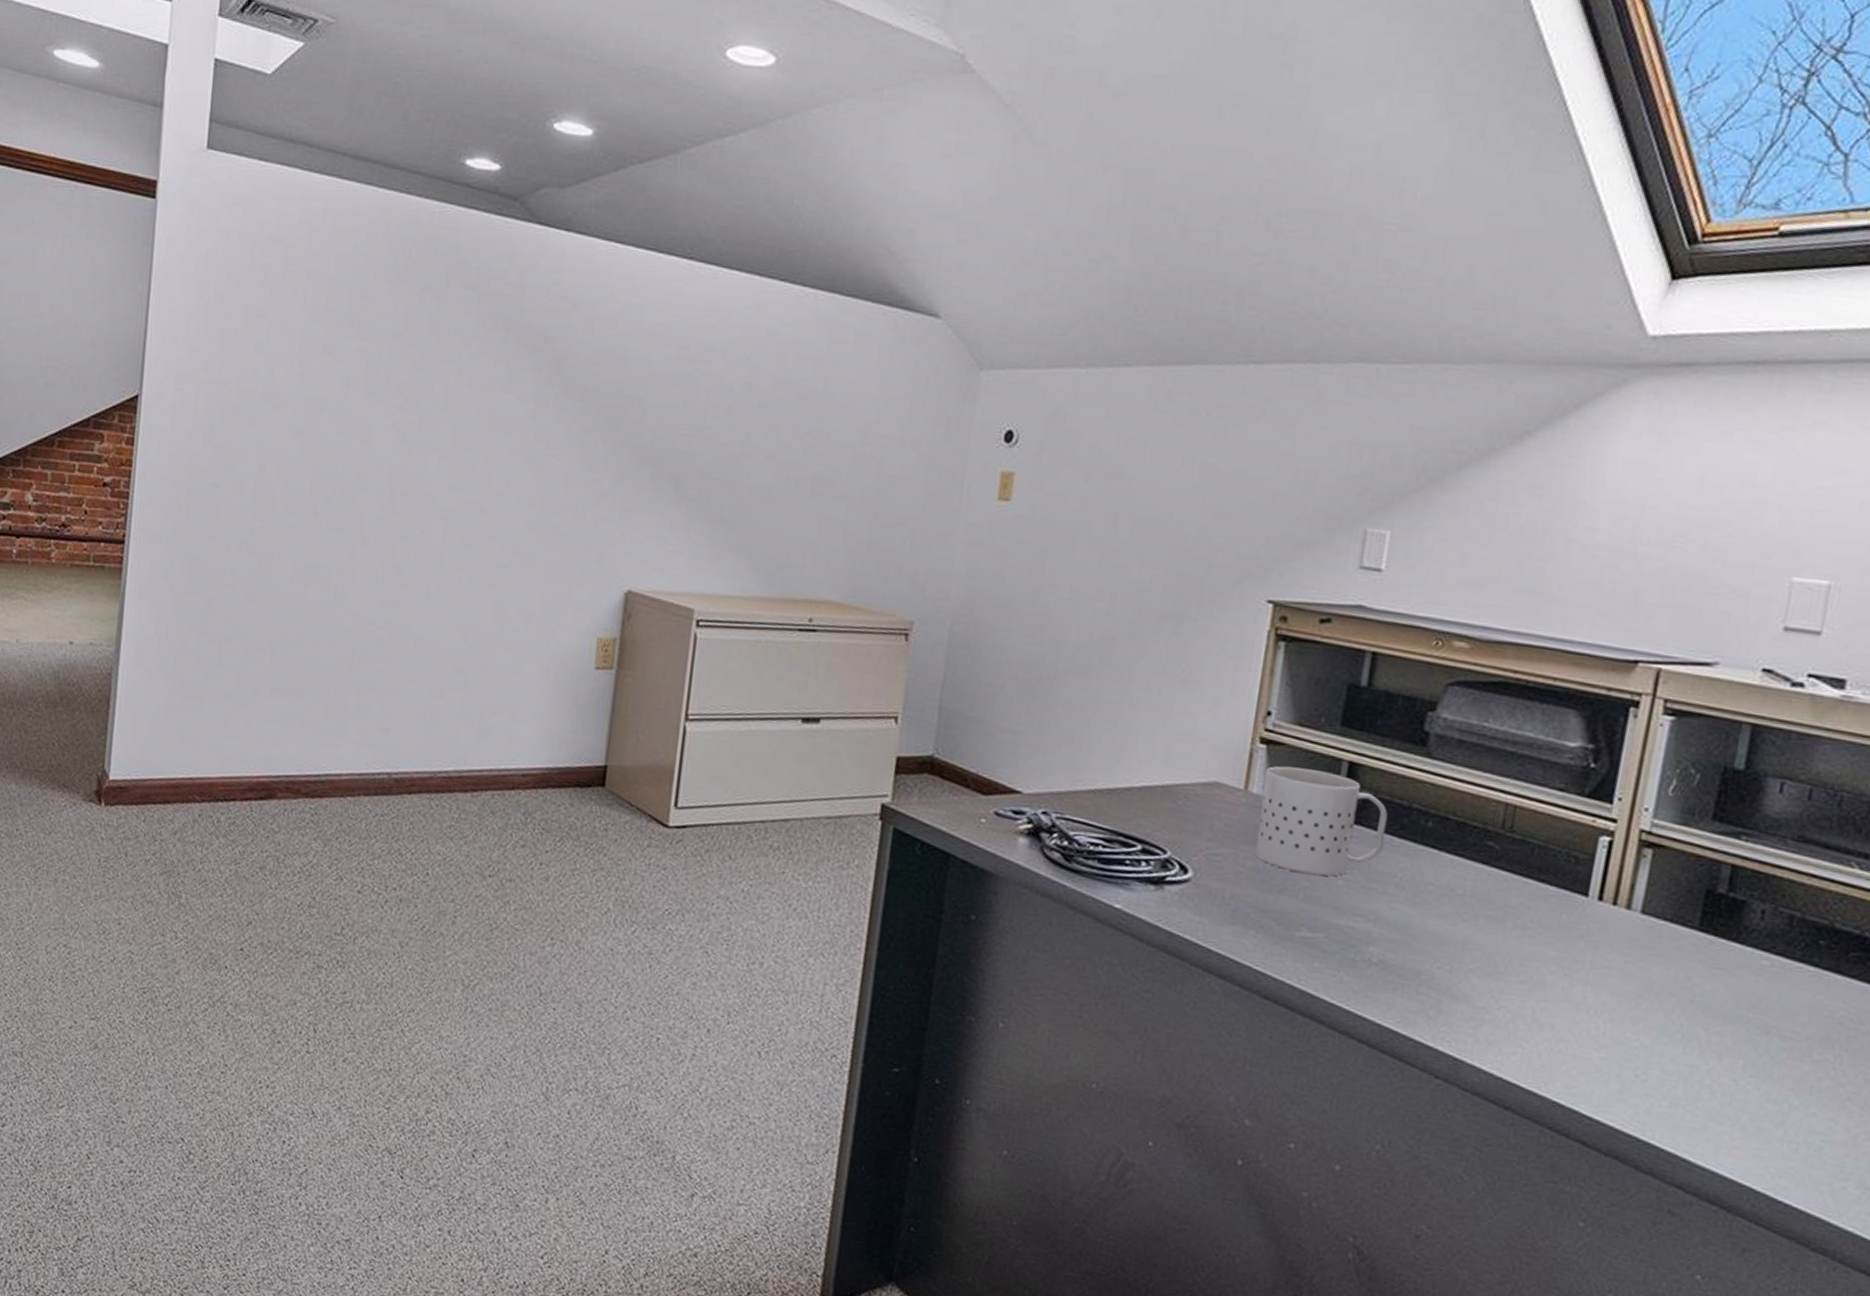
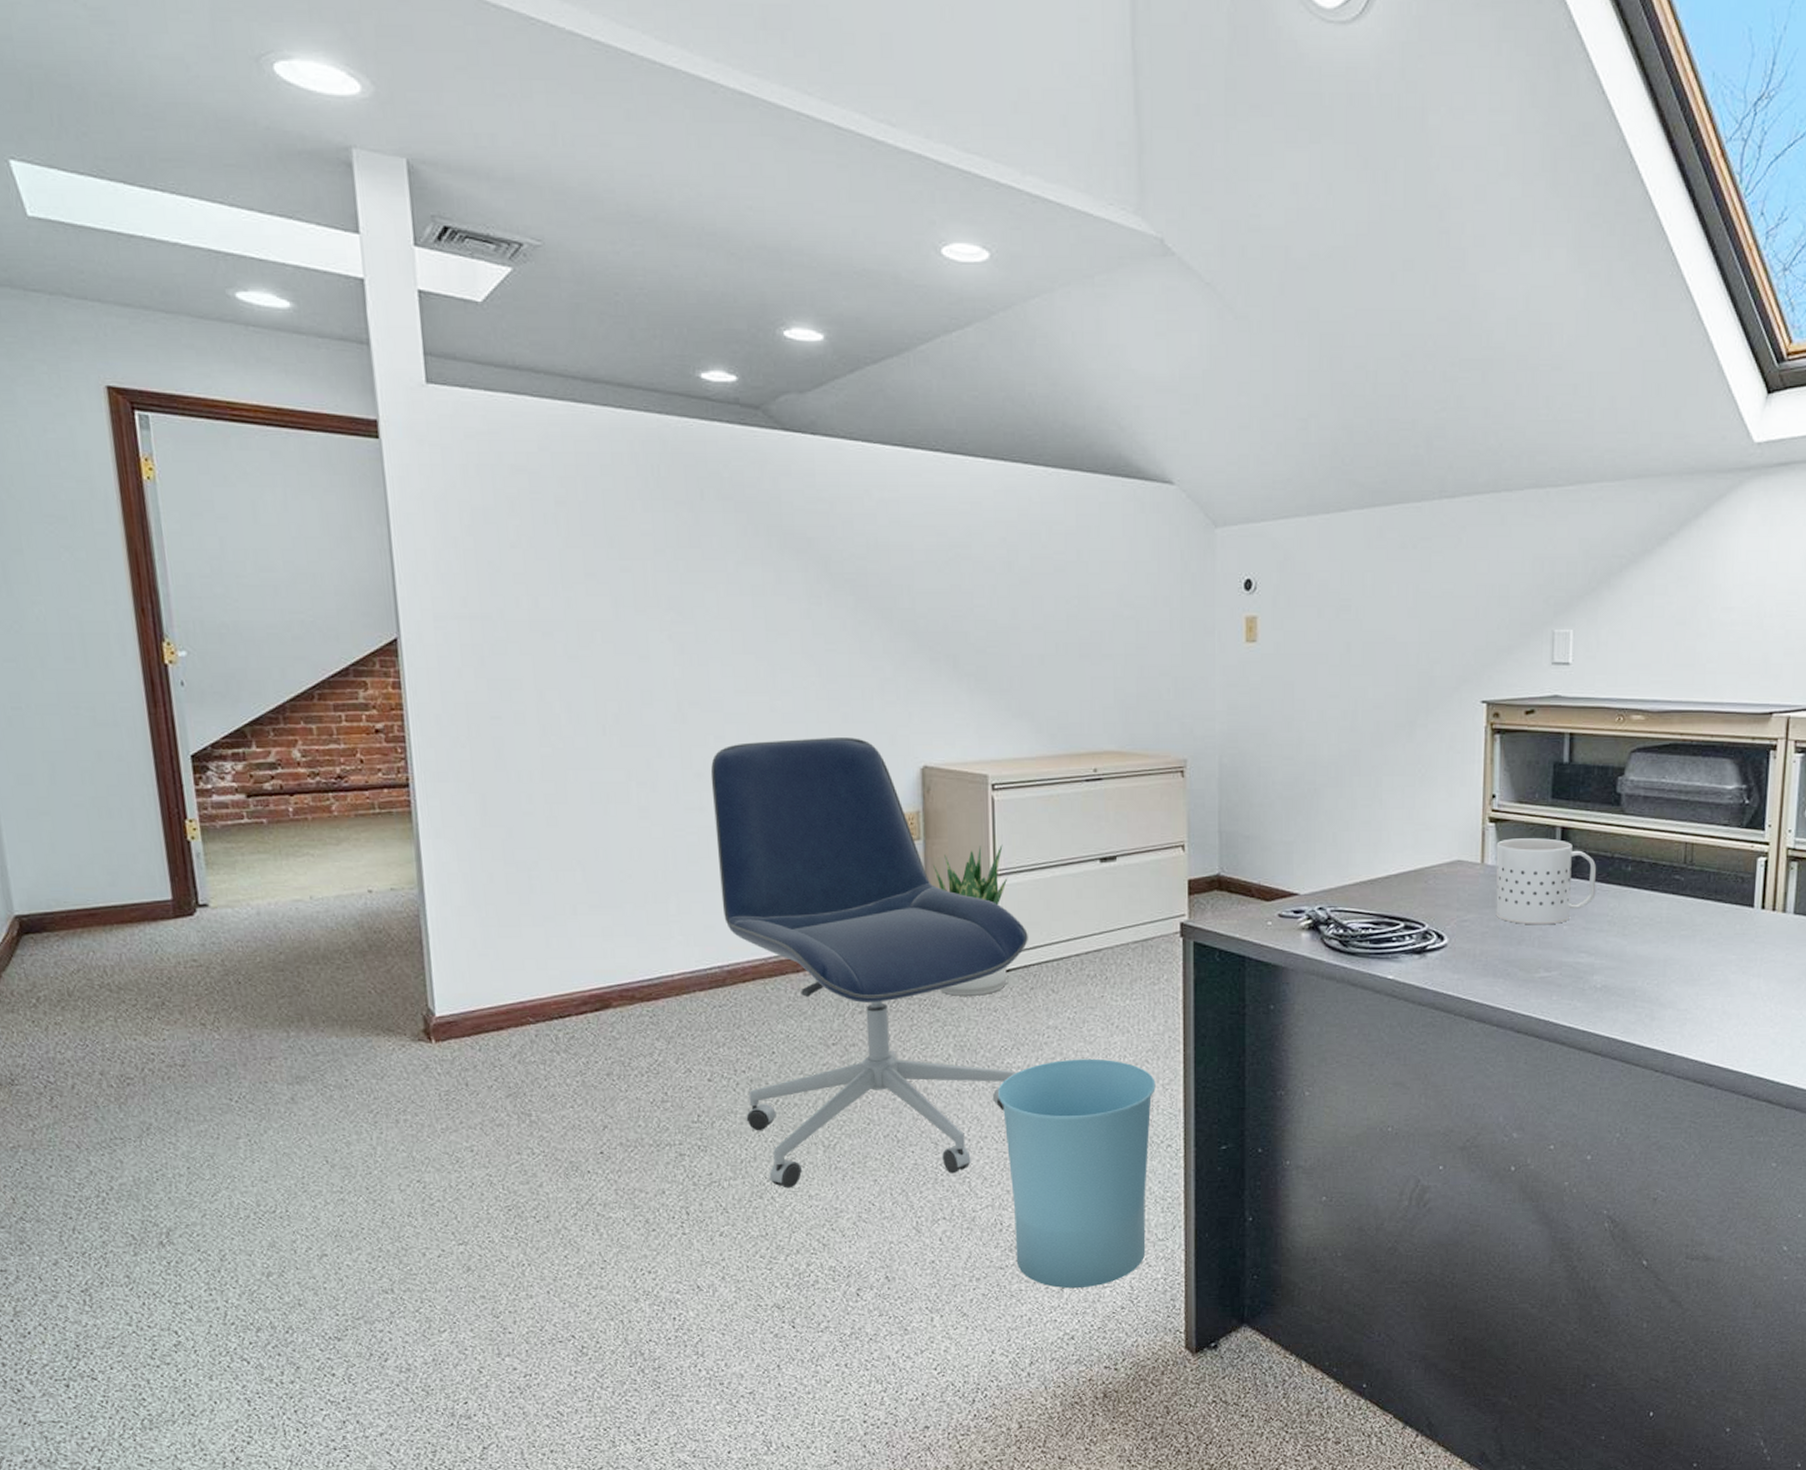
office chair: none [389,541,712,1042] -> present [710,738,1028,1188]
planter: none [609,685,700,850] -> present [933,844,1008,996]
waste bin: none [646,936,829,1202] -> present [997,1058,1156,1289]

